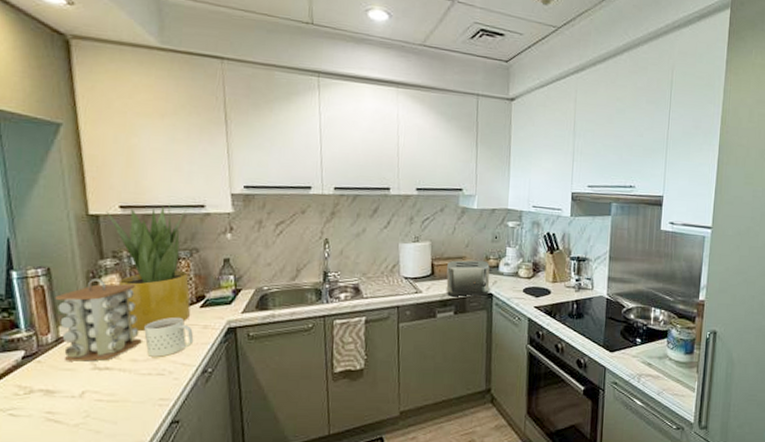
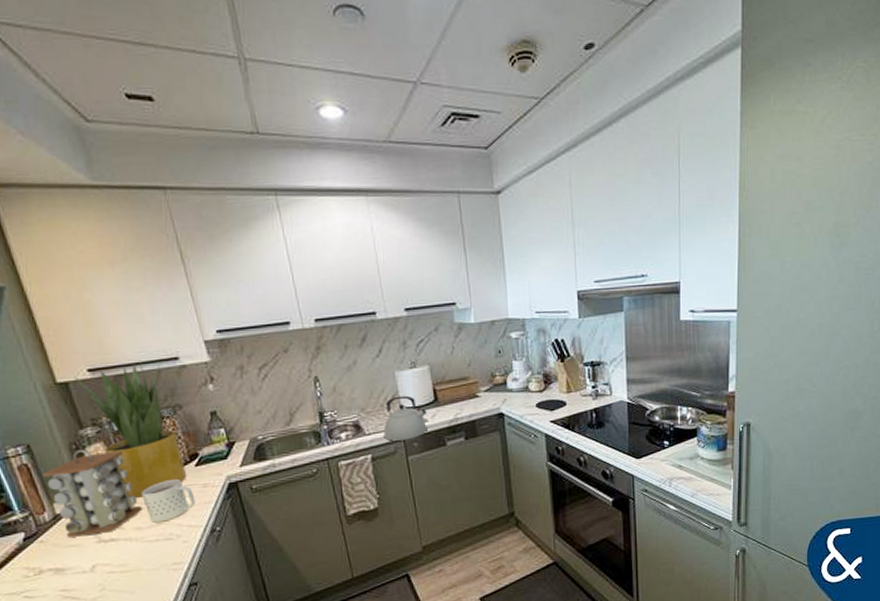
kettle: none [380,266,422,308] -> present [383,395,428,441]
toaster: present [446,260,492,297] -> none [449,378,500,422]

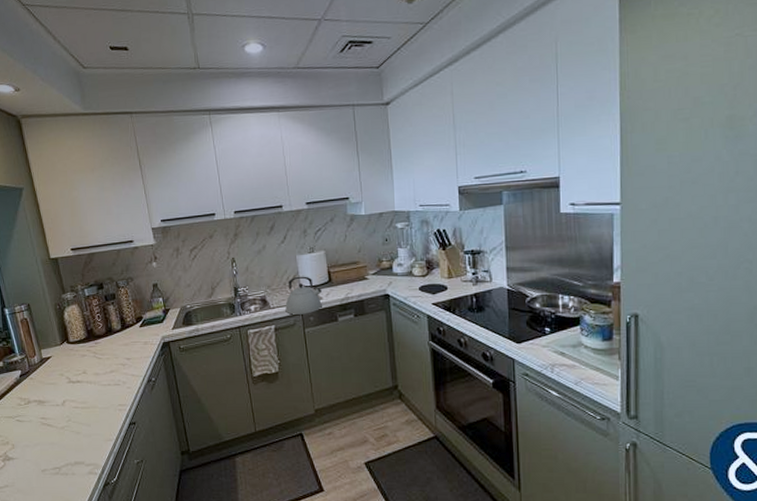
spice rack: present [42,449,142,538] -> none [36,309,100,377]
planter: present [74,361,186,498] -> none [62,243,133,349]
mug: present [141,478,196,523] -> none [101,336,138,370]

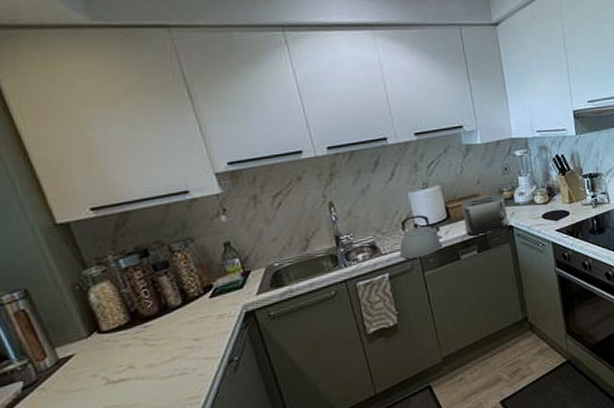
toaster: none [342,263,386,301] -> present [461,194,509,236]

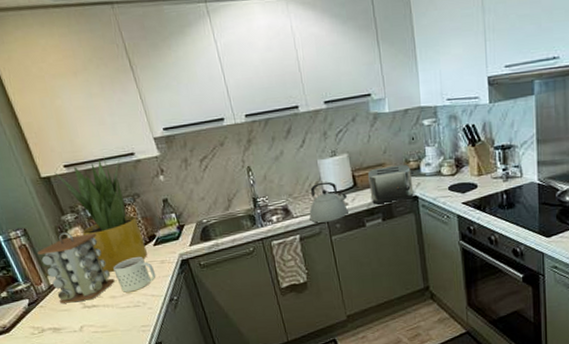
spice rack: none [42,288,154,382] -> present [37,232,115,304]
planter: none [76,196,200,335] -> present [54,157,147,272]
mug: none [153,312,212,359] -> present [113,256,156,293]

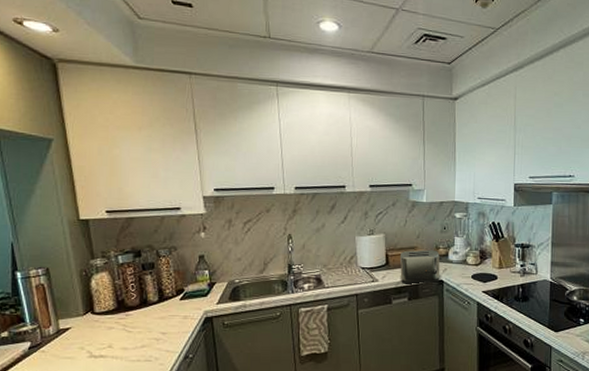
spice rack: present [37,232,115,304] -> none [54,276,131,350]
planter: present [54,157,147,272] -> none [94,208,171,322]
mug: present [113,256,156,293] -> none [132,309,176,345]
kettle: present [309,181,348,223] -> none [340,257,378,295]

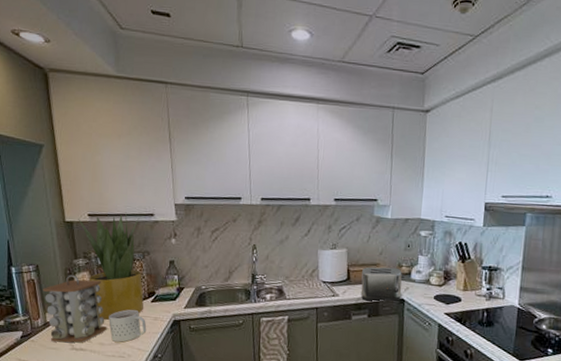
spice rack: none [54,276,131,350] -> present [43,275,107,343]
planter: none [94,208,171,322] -> present [78,213,144,320]
mug: none [132,309,176,345] -> present [109,309,147,342]

